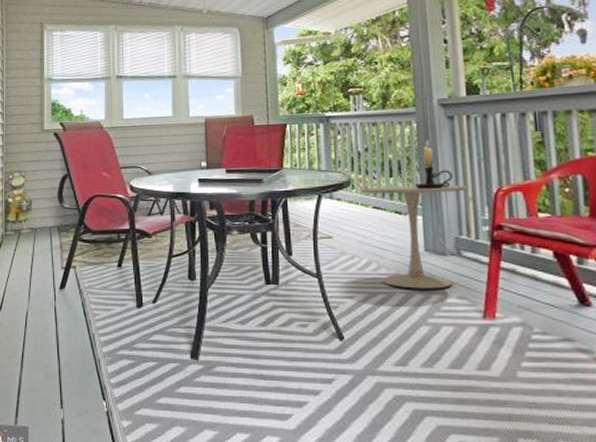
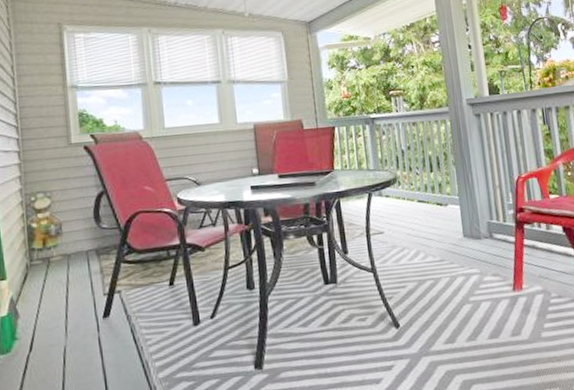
side table: present [359,185,468,289] -> none [405,175,495,273]
candle holder: present [416,139,454,189] -> none [452,136,483,181]

